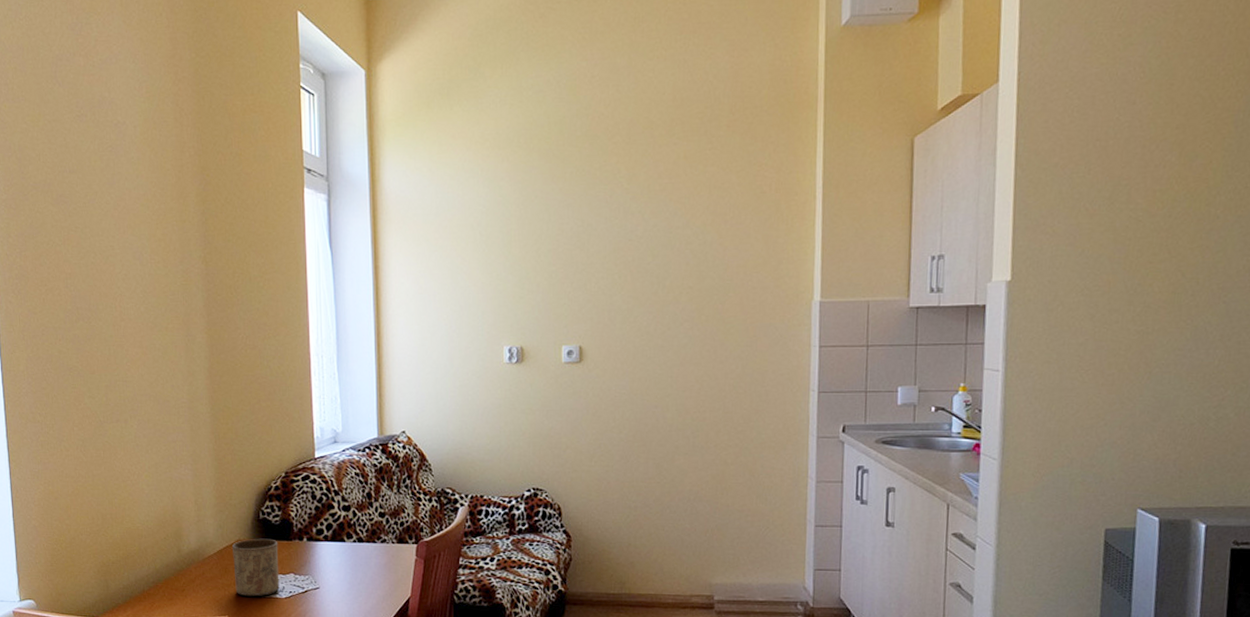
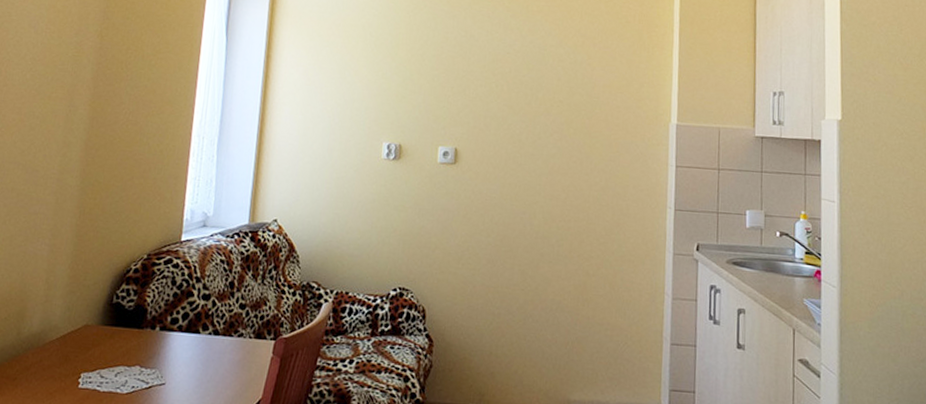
cup: present [232,538,280,597] -> none [73,324,128,391]

